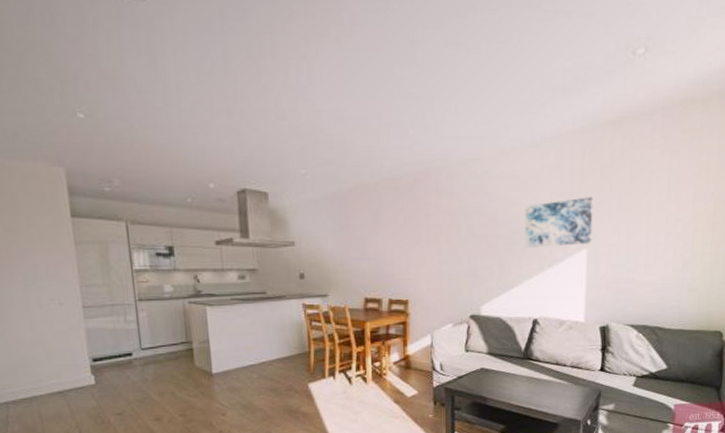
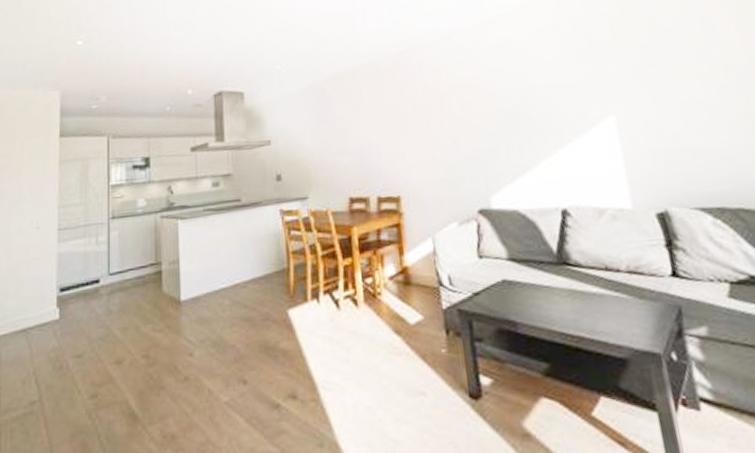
wall art: present [524,197,593,247] -> none [526,55,619,121]

